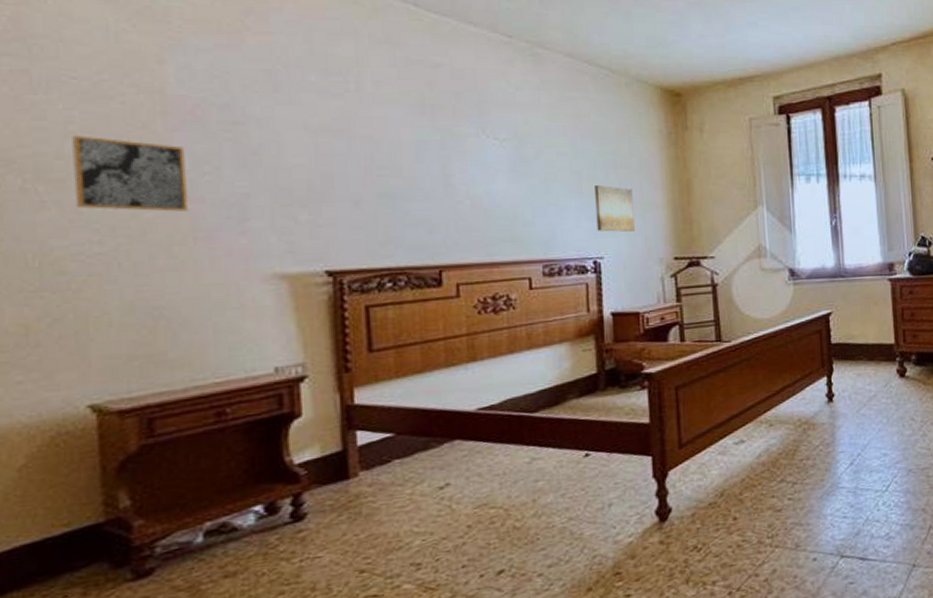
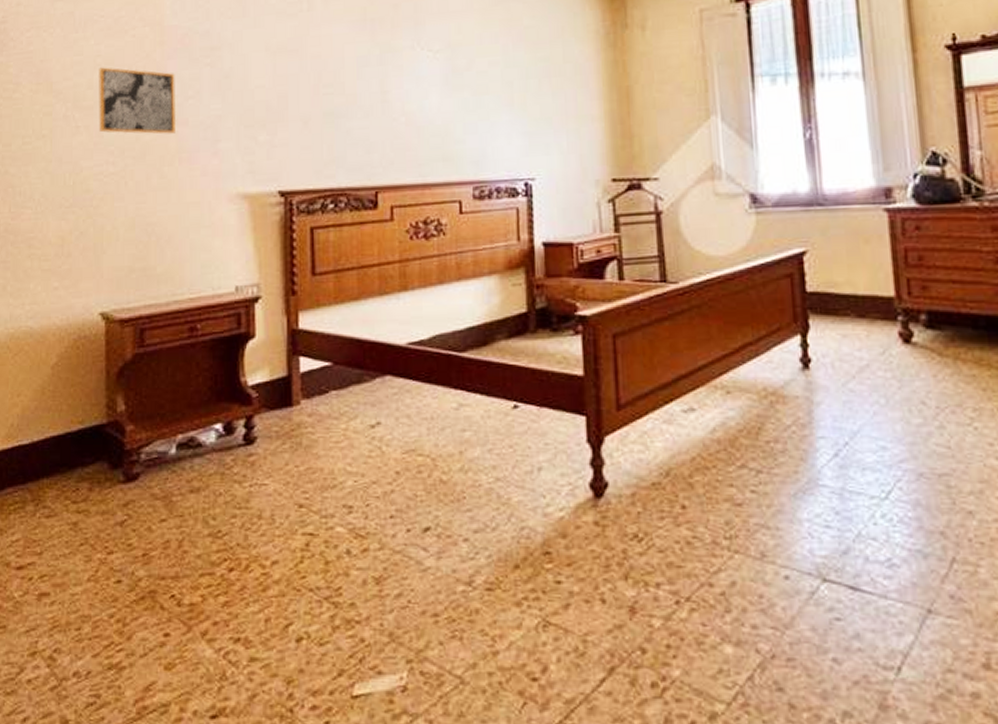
wall art: present [595,184,635,233] -> none [526,95,568,150]

